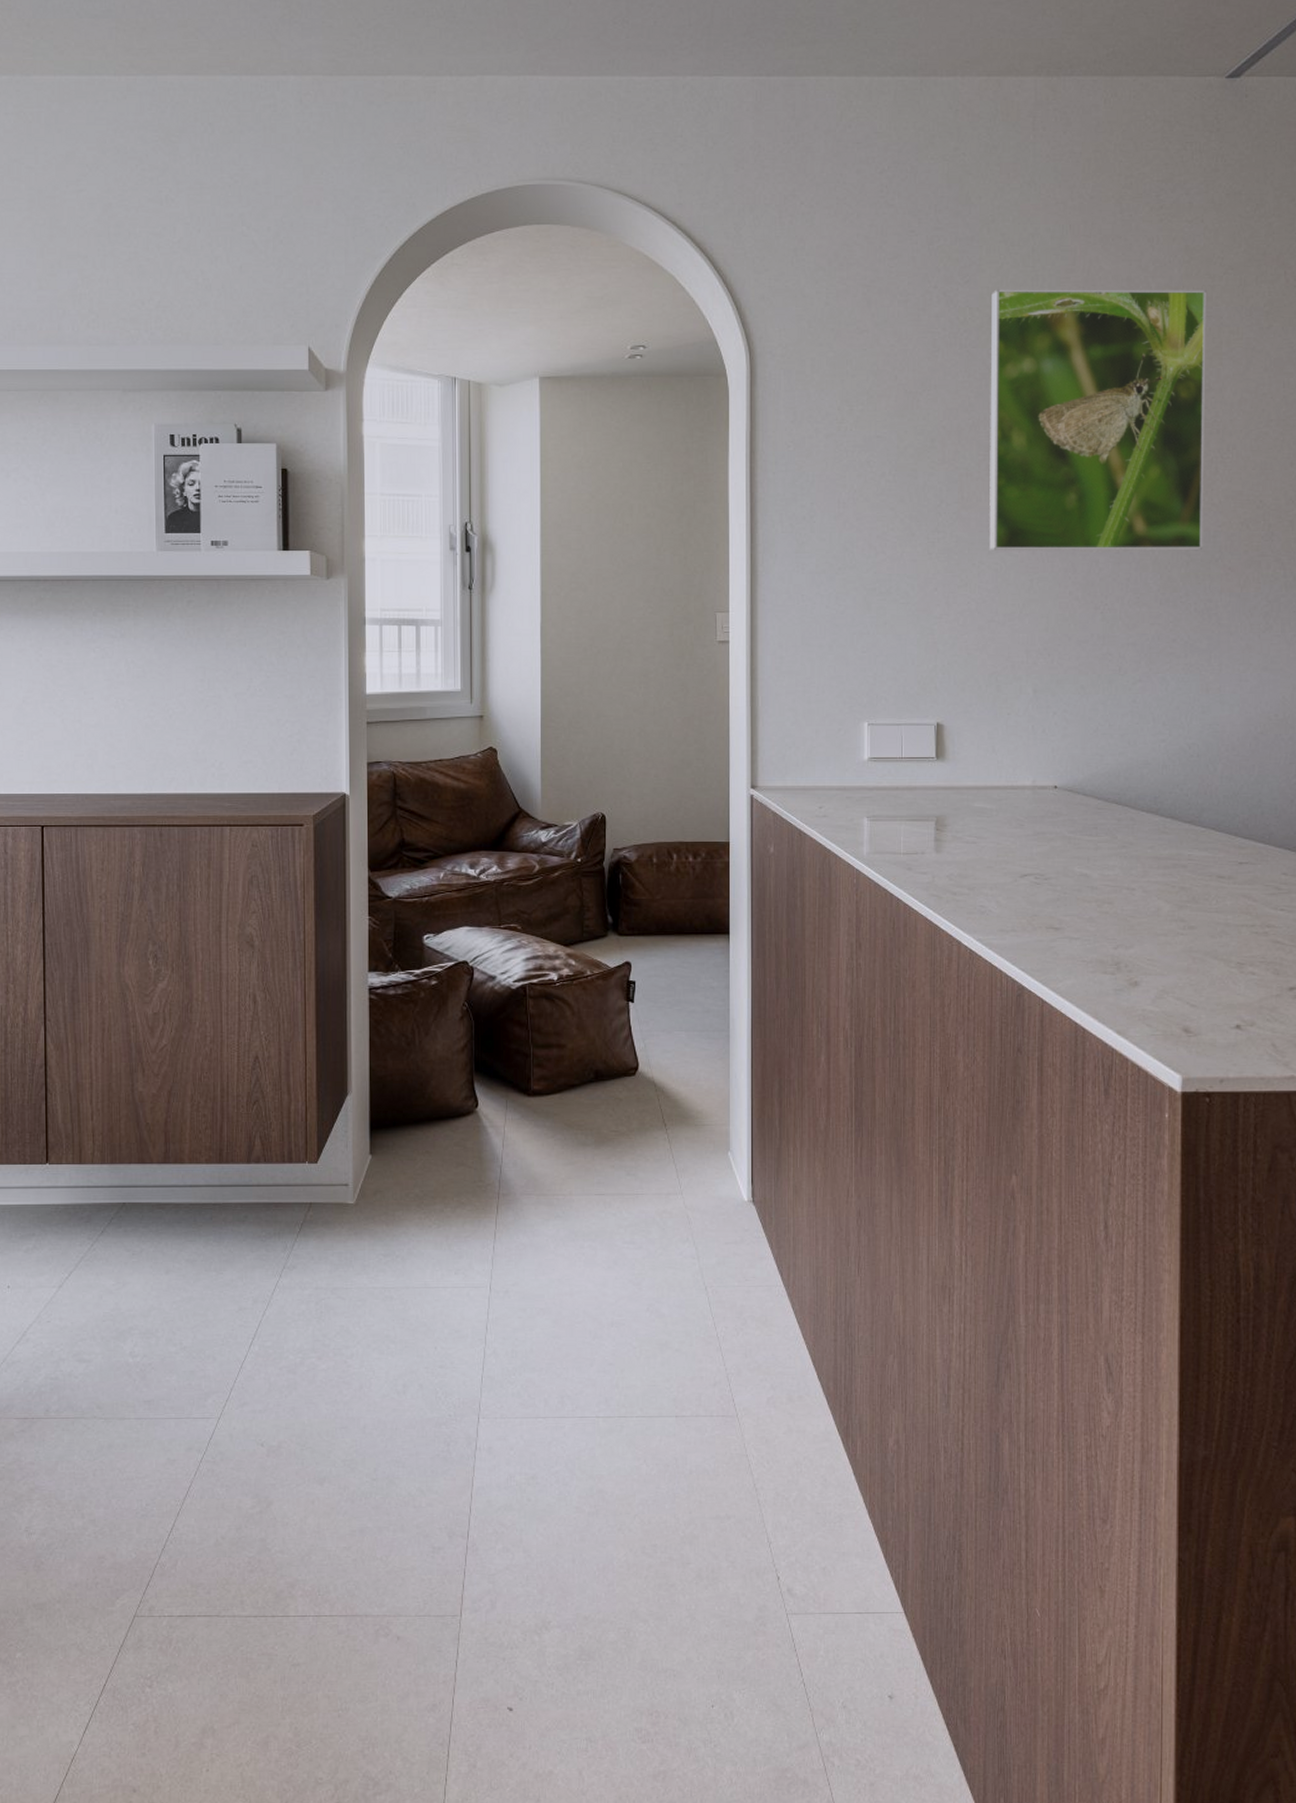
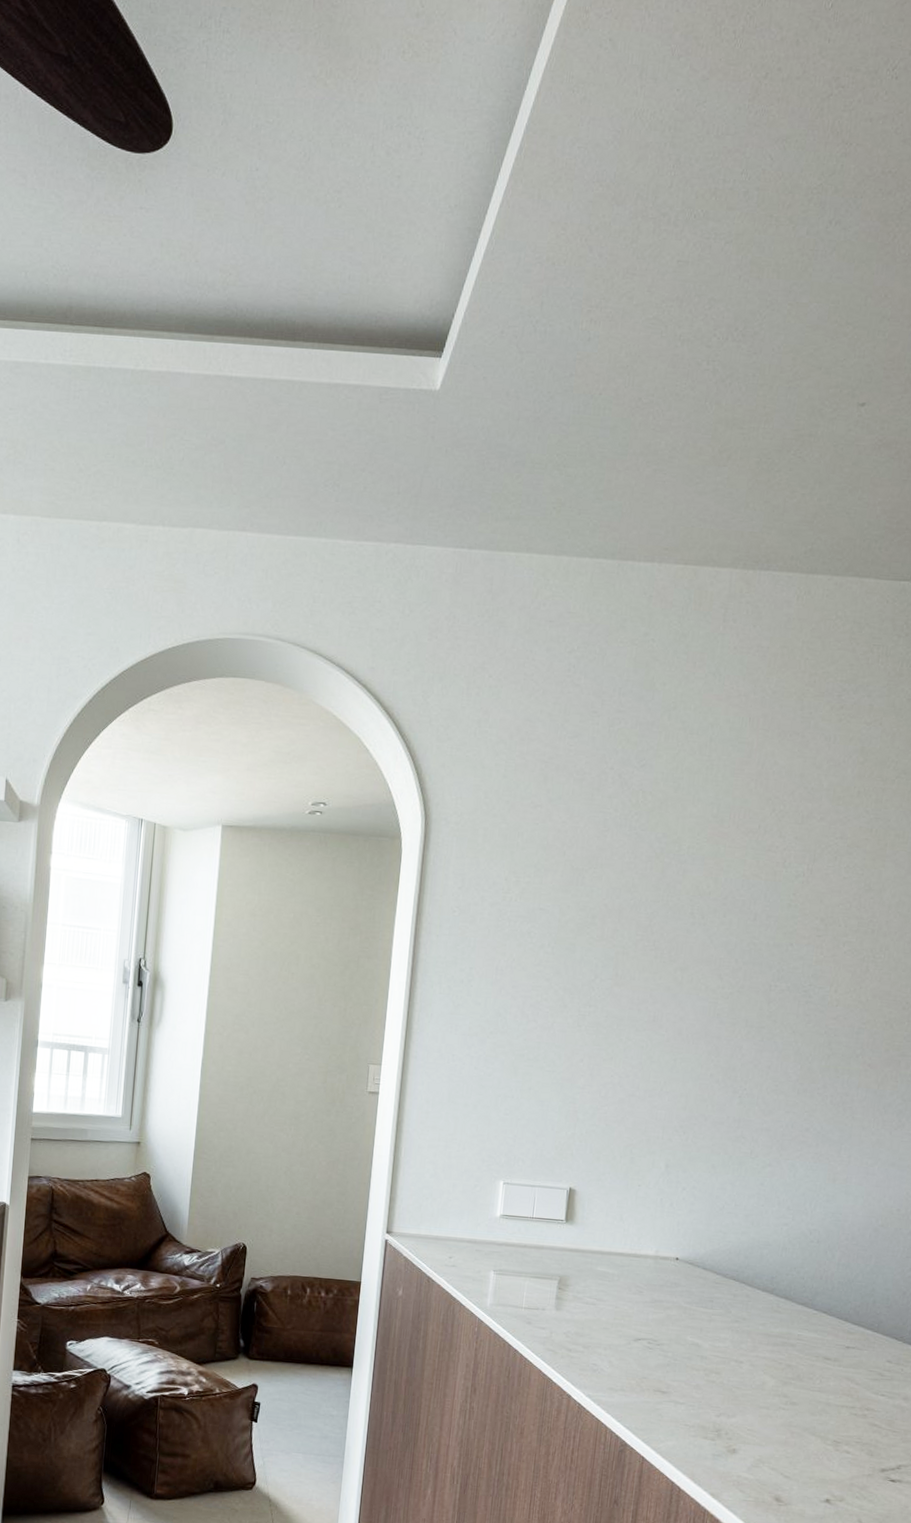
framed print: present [989,289,1207,552] -> none [637,775,877,1045]

